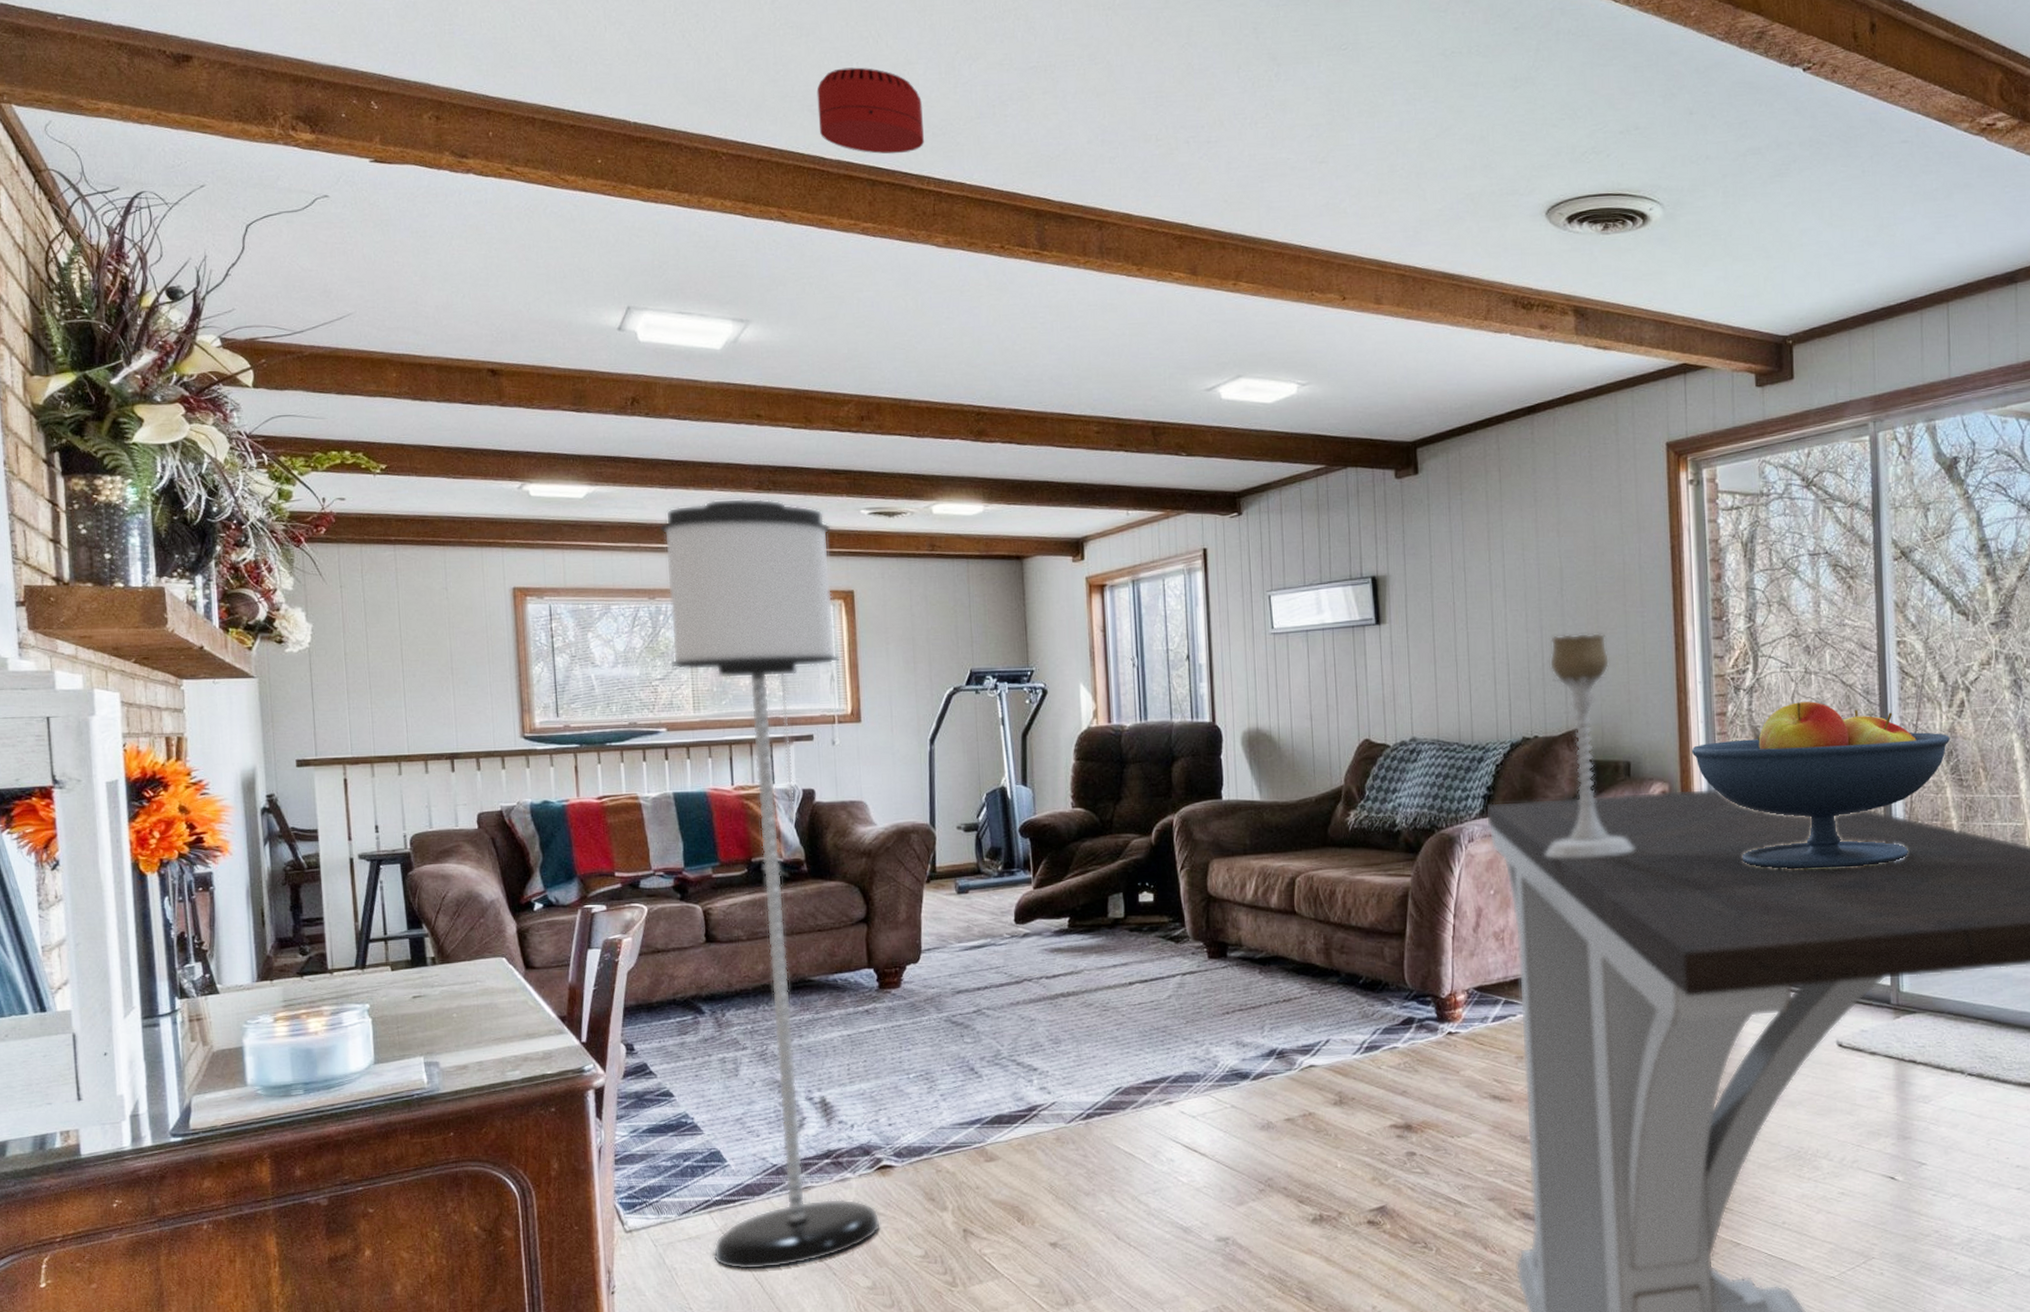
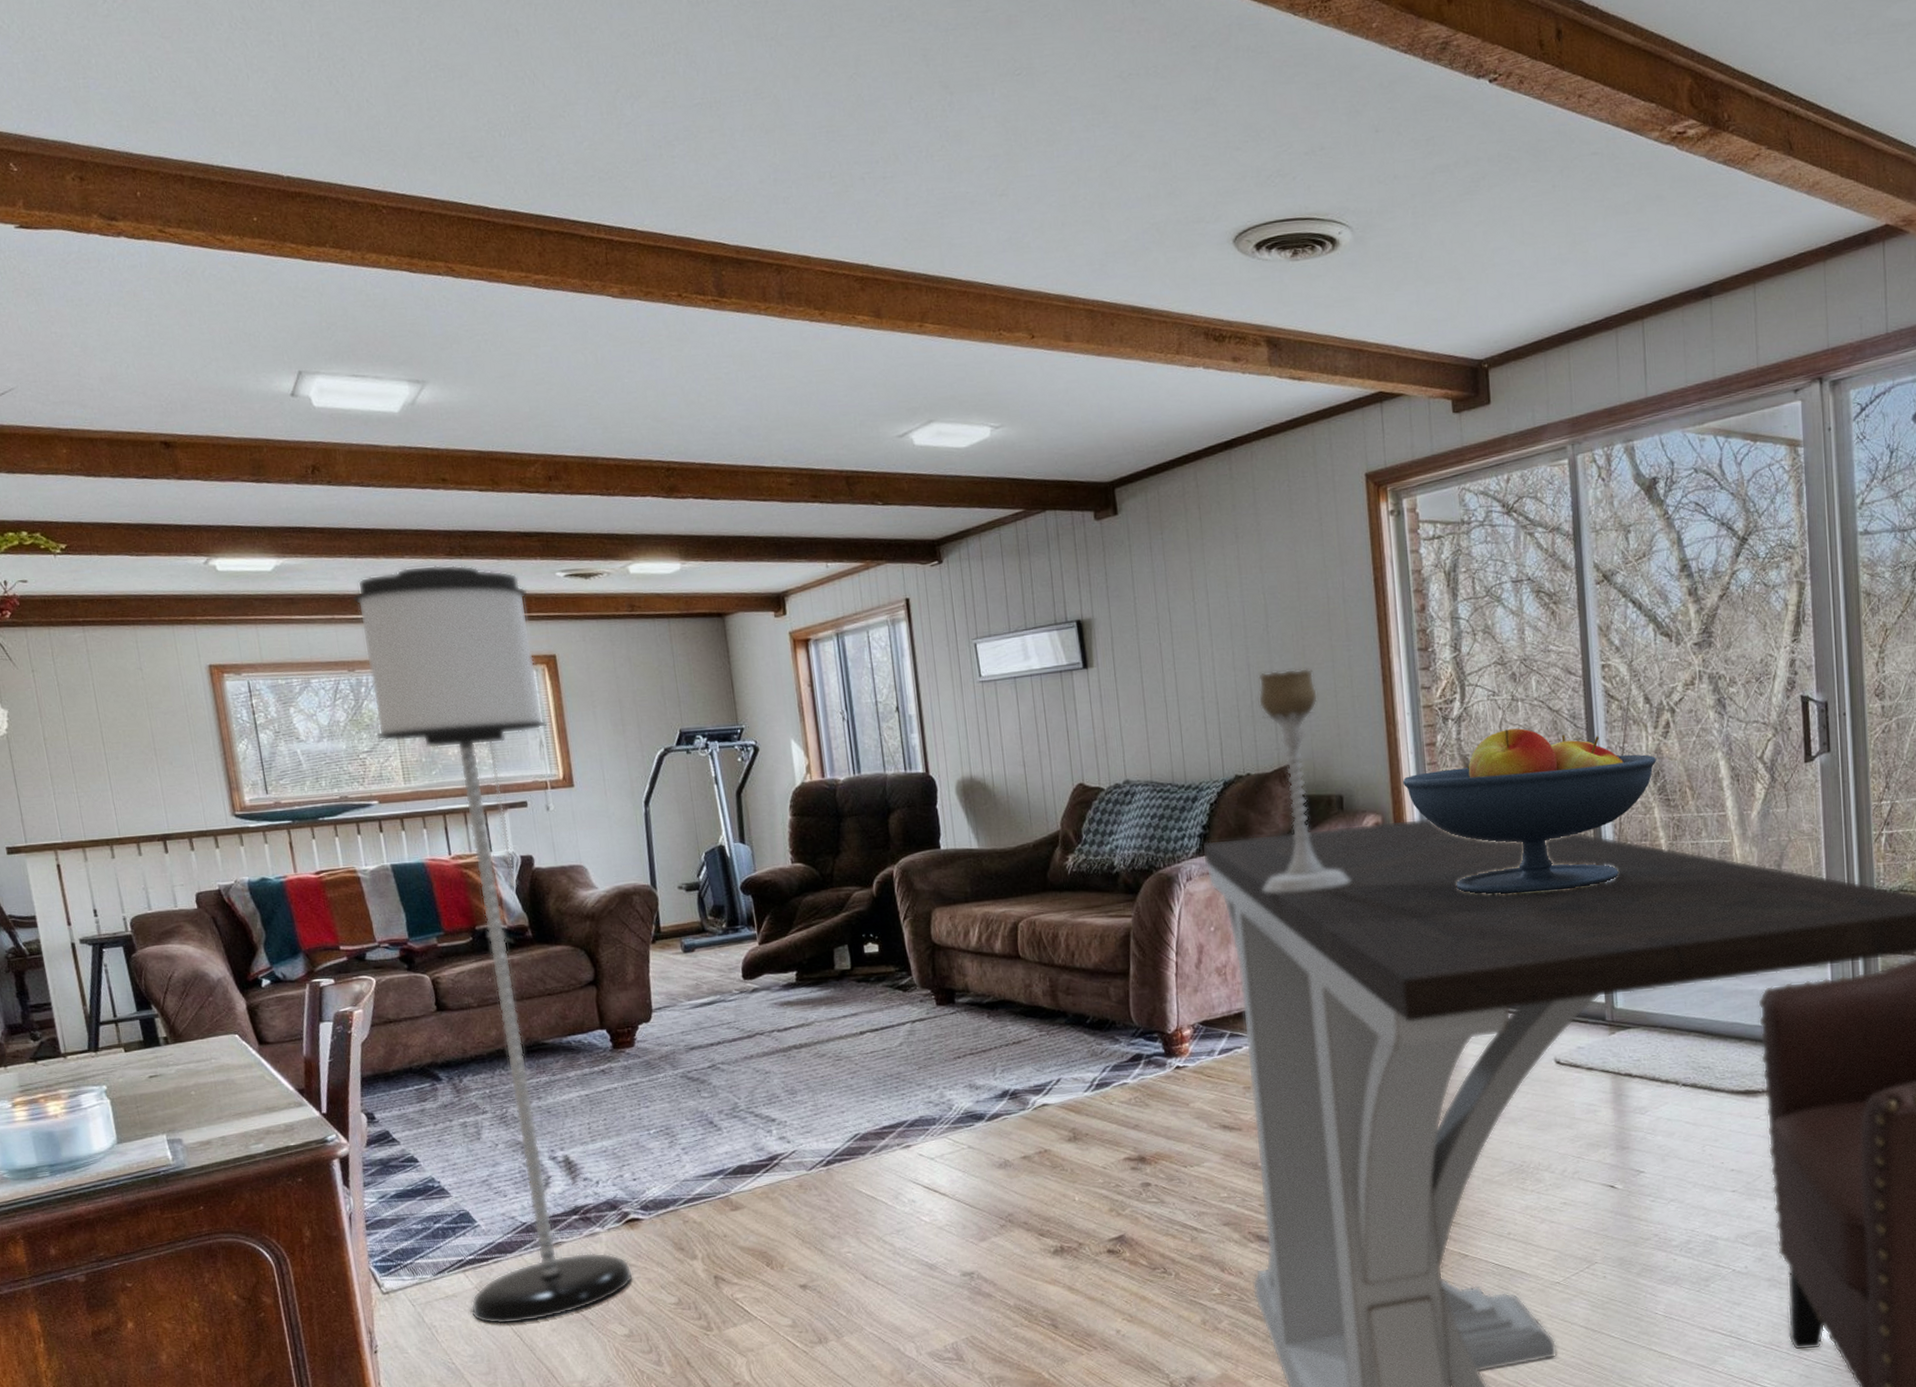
smoke detector: present [816,67,924,154] -> none [474,110,591,202]

